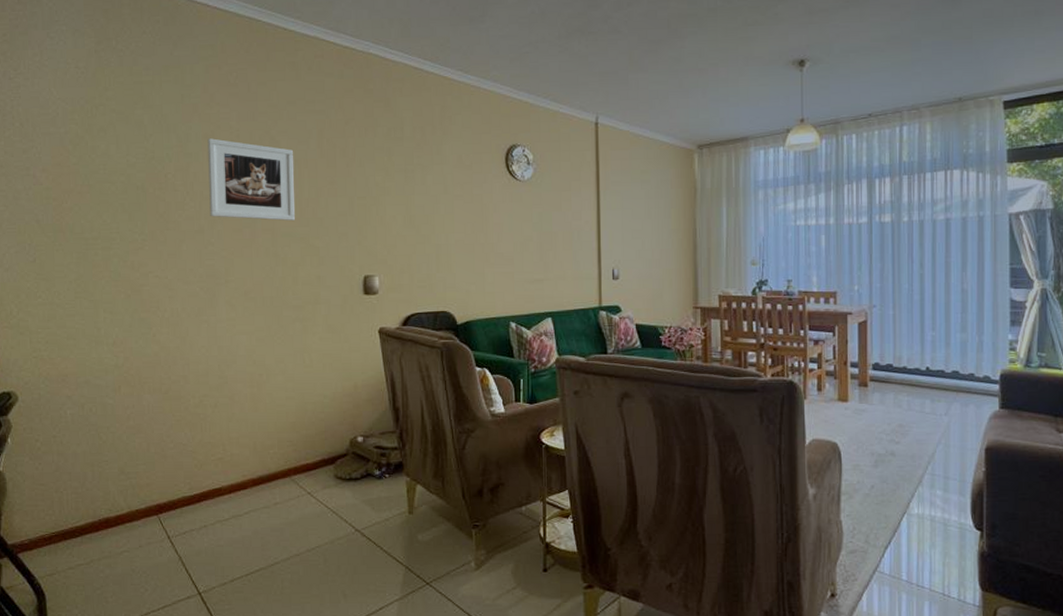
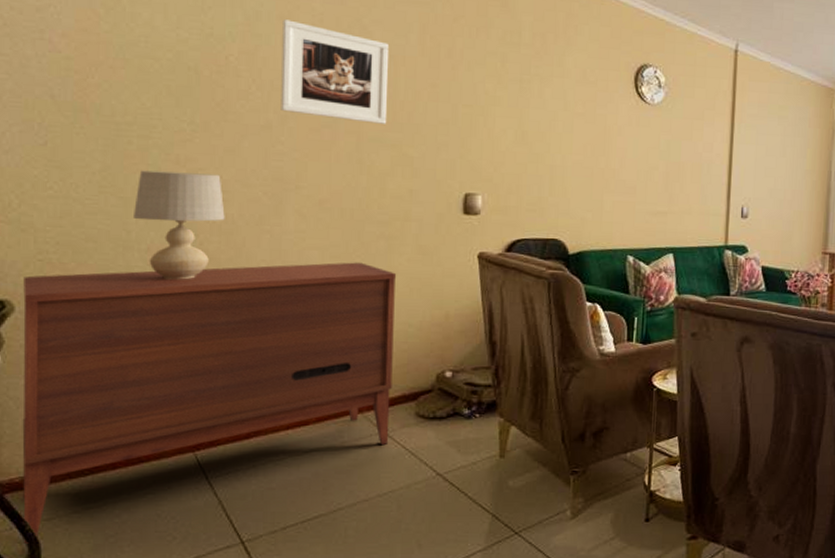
dresser: none [24,343,313,595] -> present [22,262,397,544]
table lamp: none [102,275,171,367] -> present [134,170,225,280]

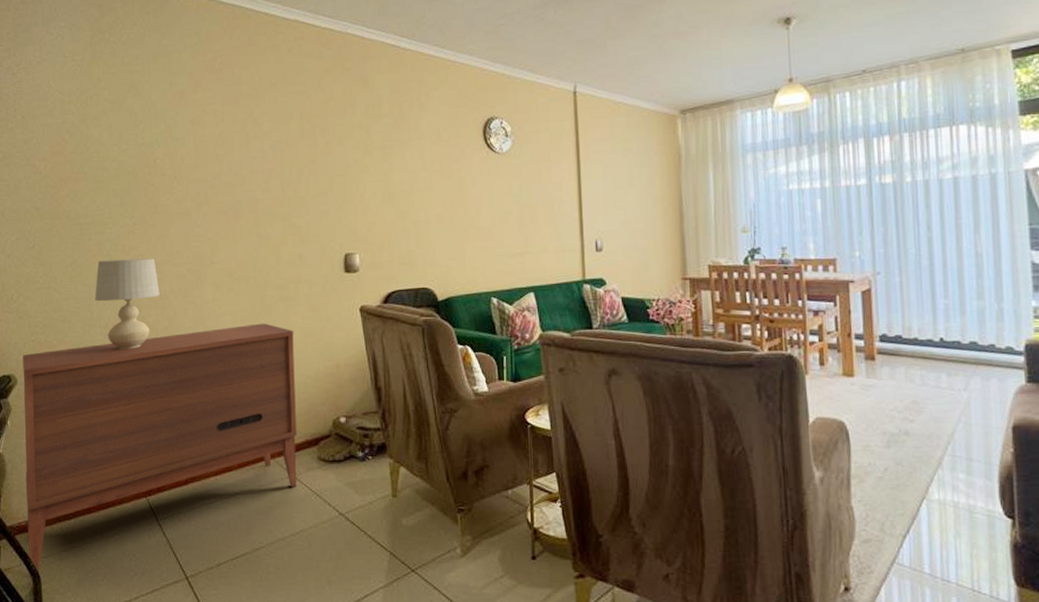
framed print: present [281,19,388,124] -> none [194,123,277,201]

